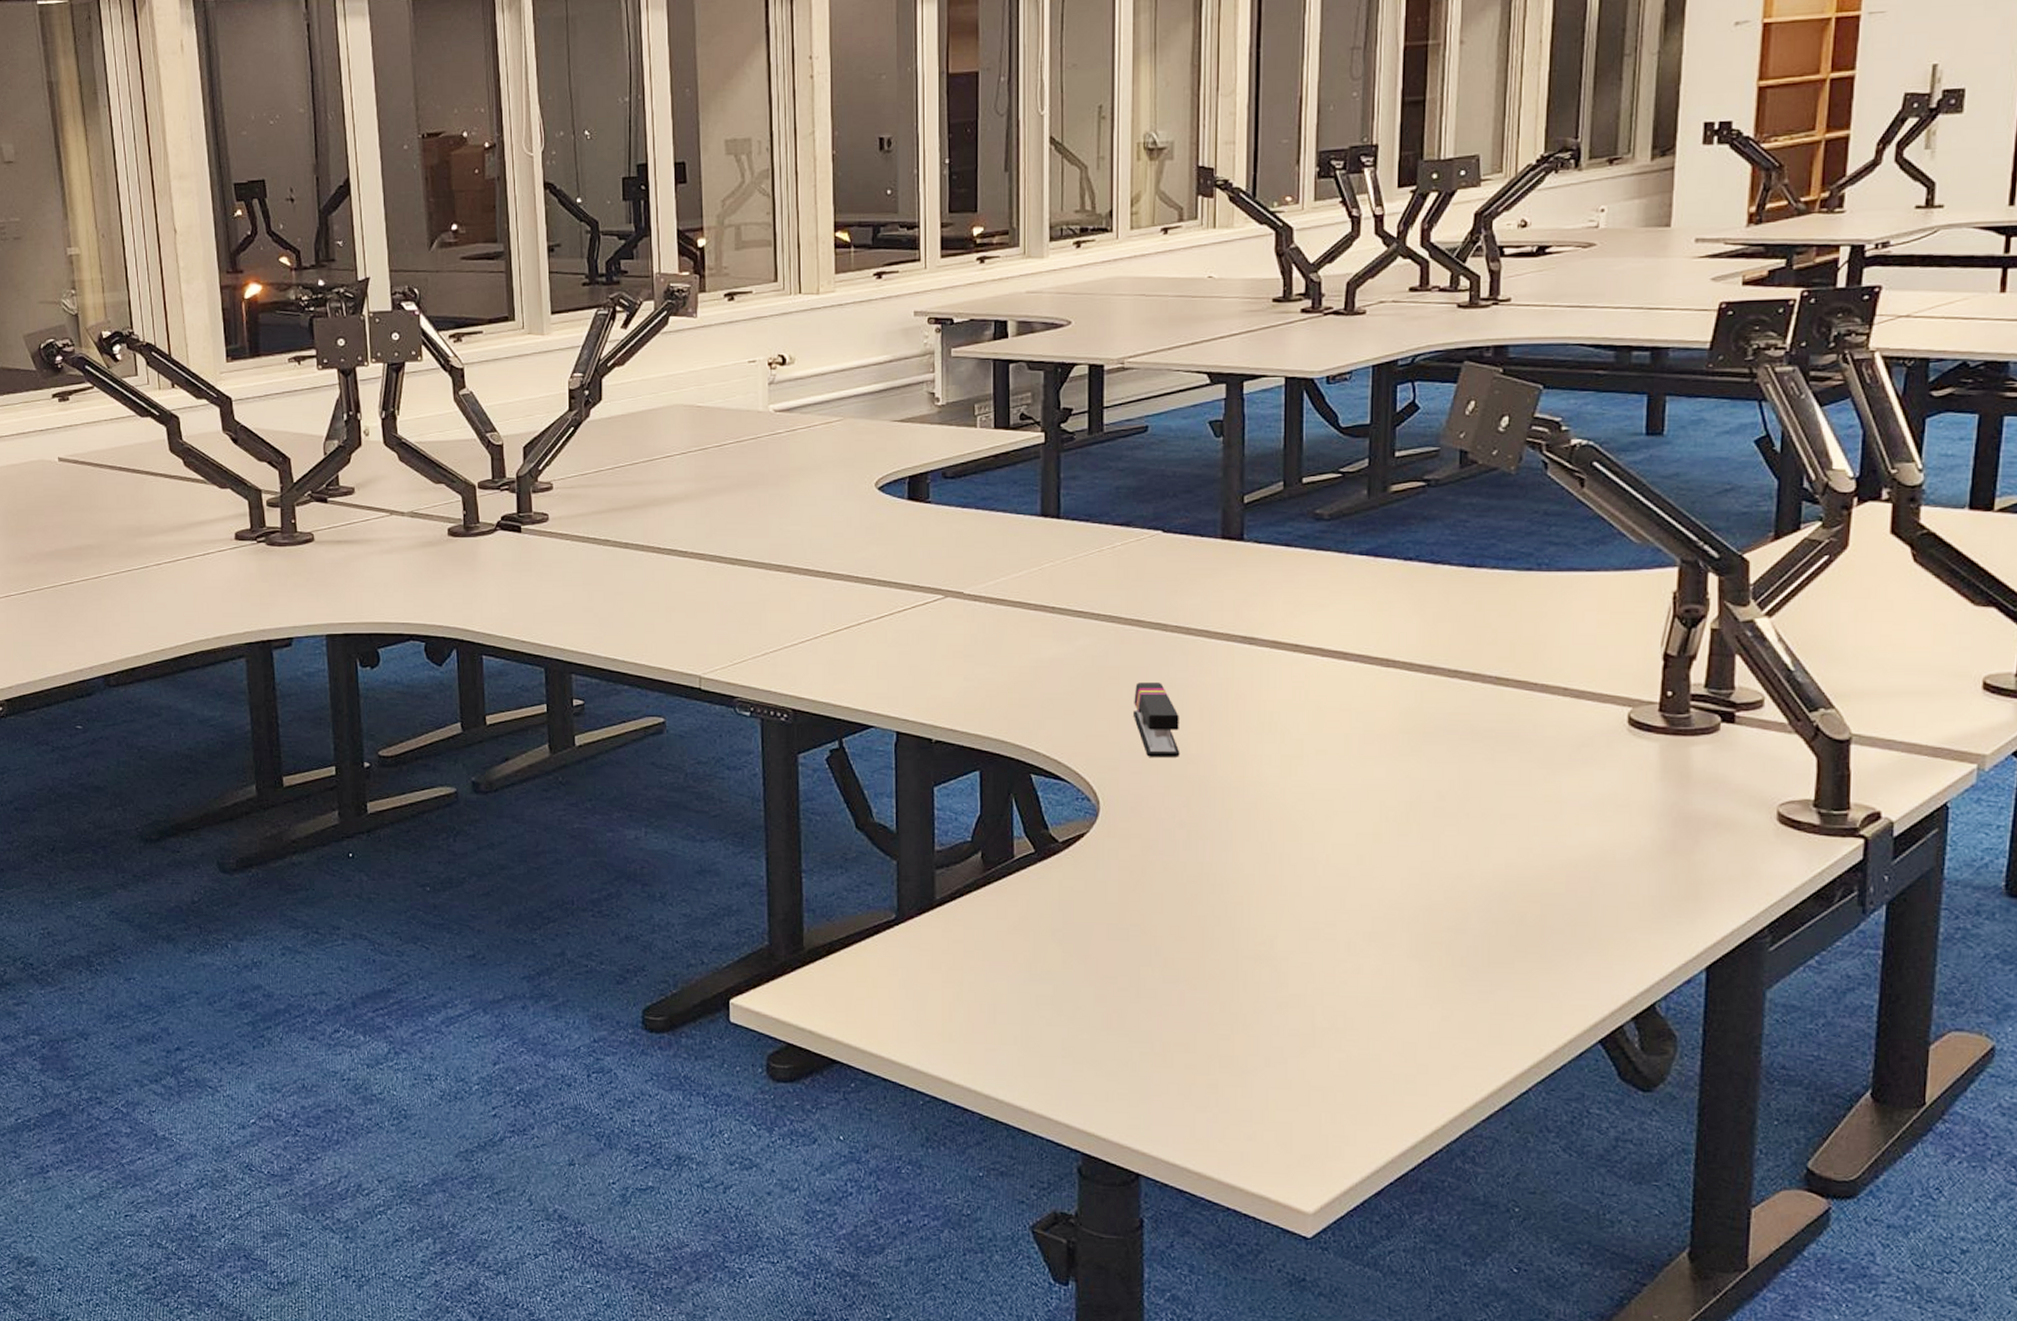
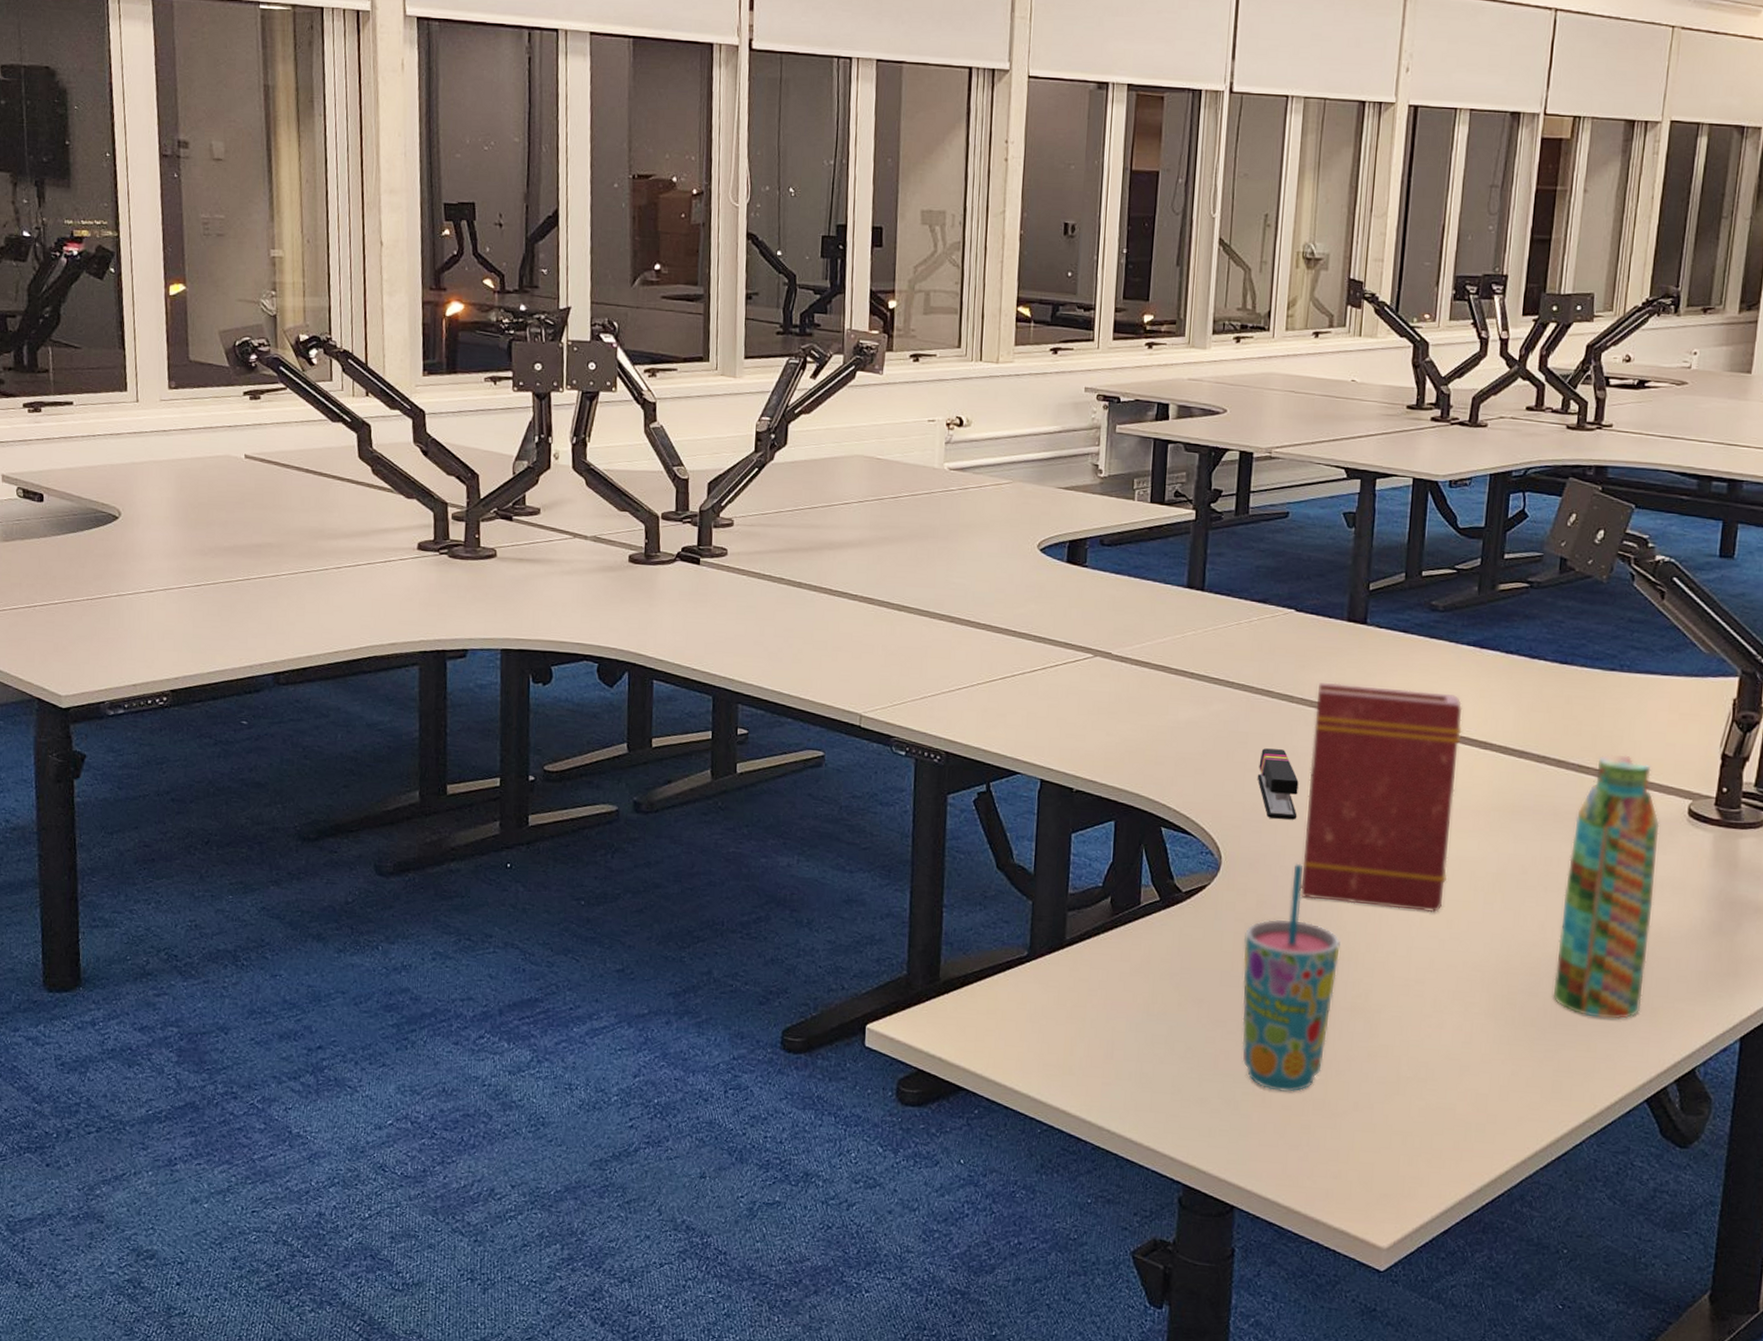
cup: none [1131,803,1238,1050] -> present [1242,863,1341,1092]
book: none [1188,606,1360,849] -> present [1300,682,1463,913]
water bottle: none [1483,662,1596,954] -> present [1552,754,1660,1020]

